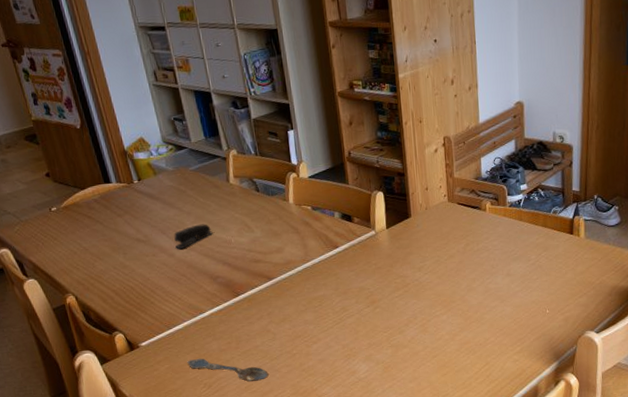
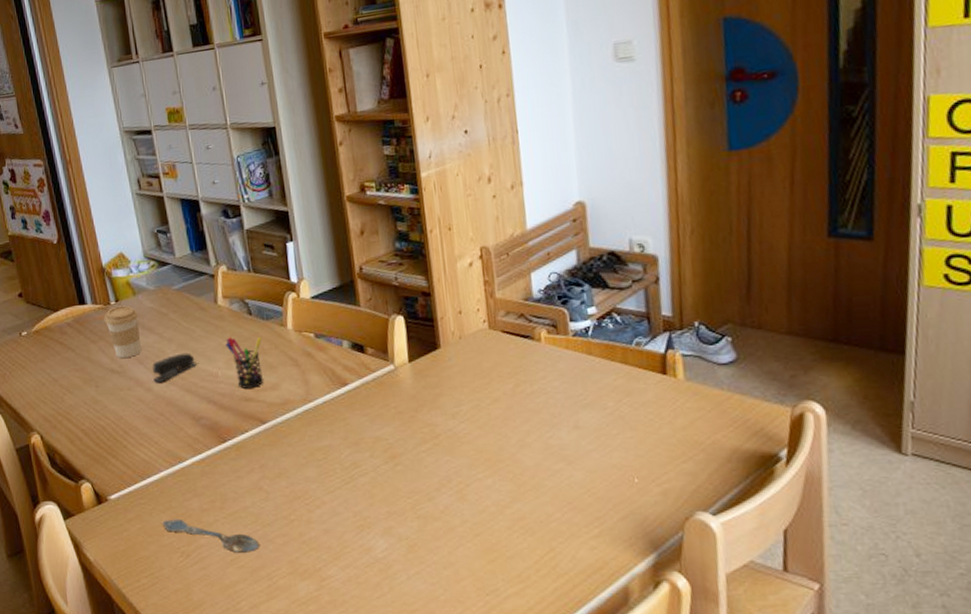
coffee cup: none [128,184,163,229] -> present [104,305,141,358]
pen holder: none [237,209,270,252] -> present [225,336,264,389]

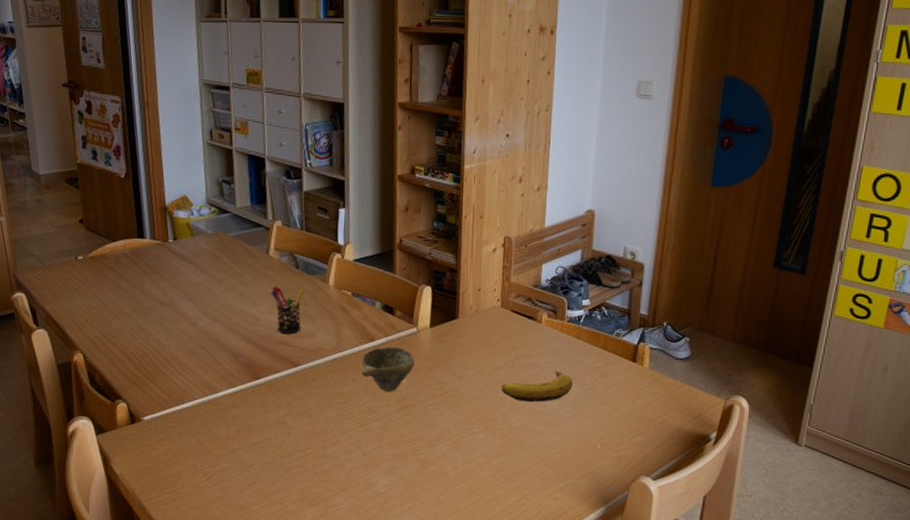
coffee cup: present [104,305,141,358] -> none [160,244,194,293]
stapler: present [152,353,197,383] -> none [200,295,242,320]
spoon: present [162,518,260,554] -> none [190,443,277,480]
ceramic bowl: none [336,389,397,441] -> present [361,346,414,391]
banana: none [504,396,591,436] -> present [501,371,573,402]

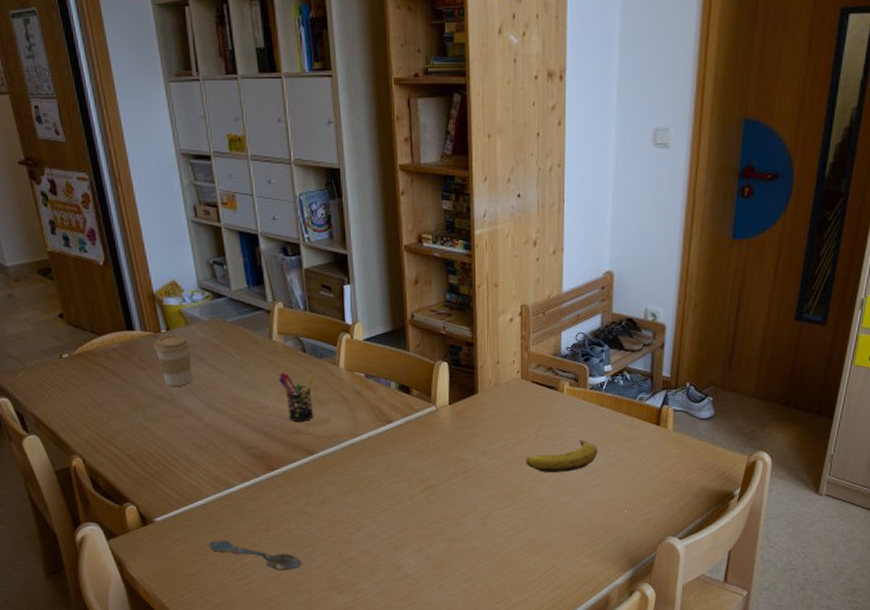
coffee cup: none [160,244,194,293] -> present [153,334,192,386]
spoon: none [190,443,277,480] -> present [208,539,302,571]
ceramic bowl: present [361,346,414,391] -> none [381,427,435,473]

